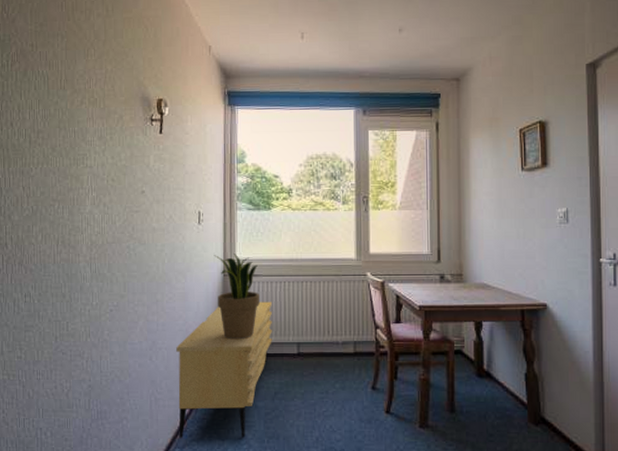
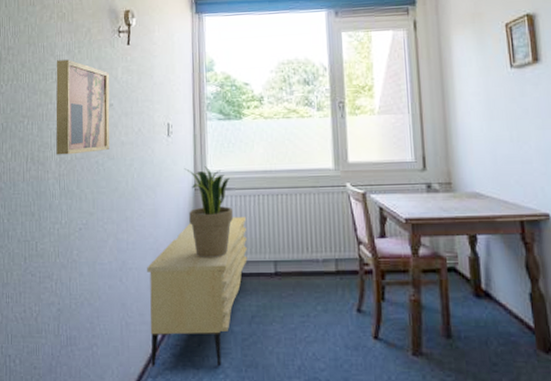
wall art: none [87,145,142,239] -> present [56,59,110,155]

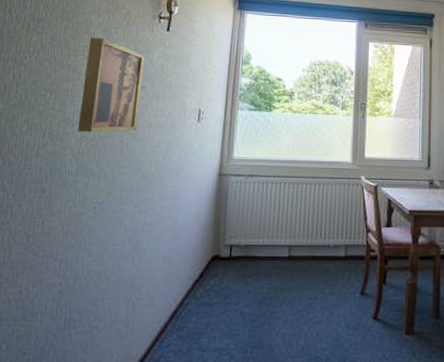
sideboard: present [147,216,247,367] -> none [155,202,266,350]
potted plant: present [184,166,233,259] -> none [210,153,255,242]

